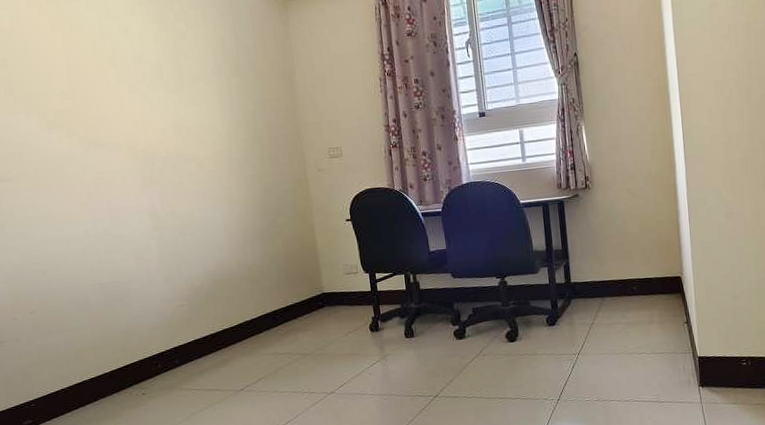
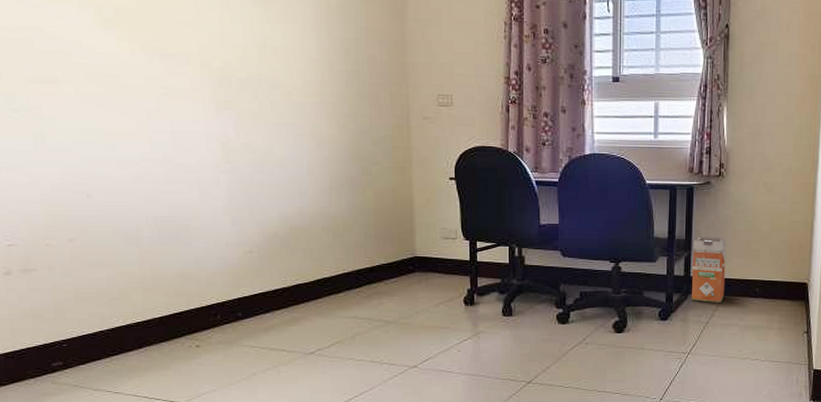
waste bin: none [570,243,605,305] -> present [692,237,727,303]

